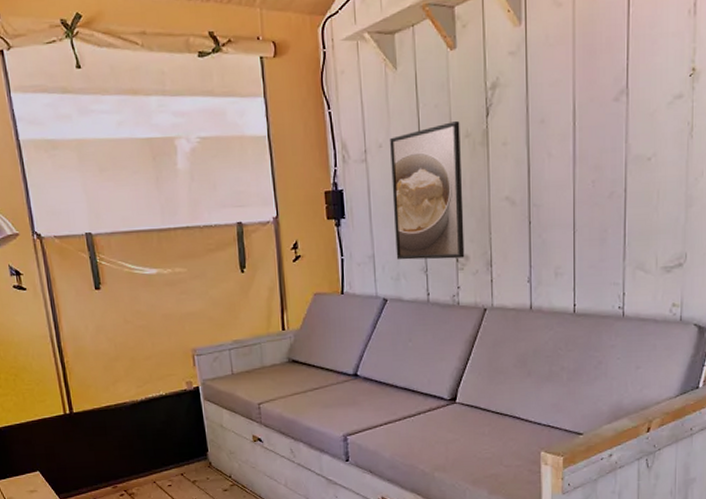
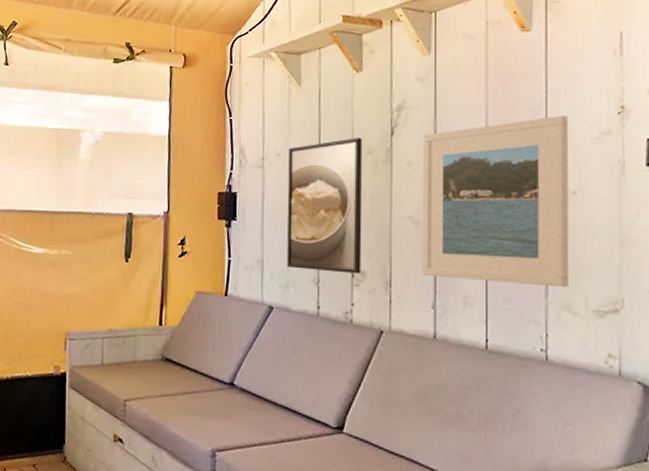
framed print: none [517,81,647,253] -> present [422,115,570,288]

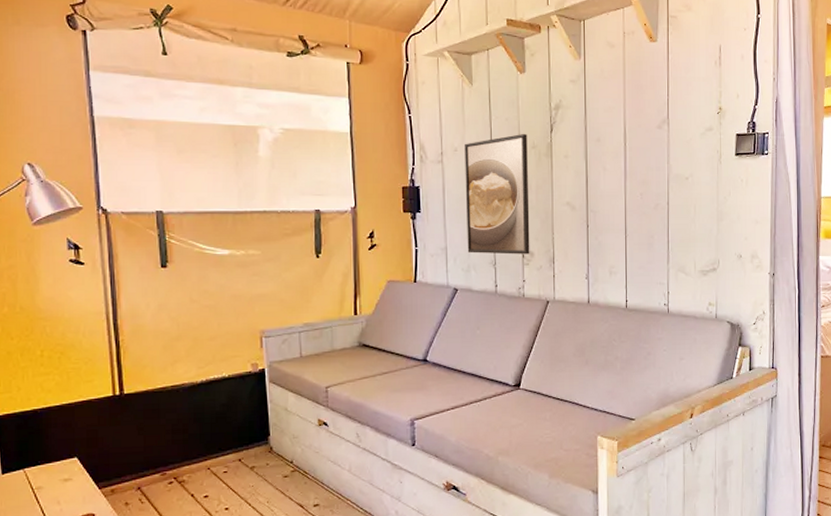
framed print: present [422,115,570,288] -> none [577,114,684,255]

